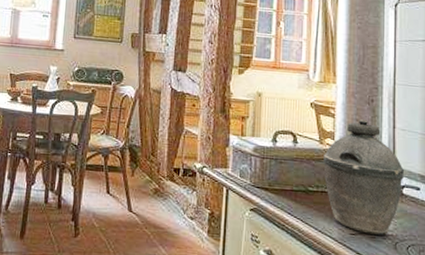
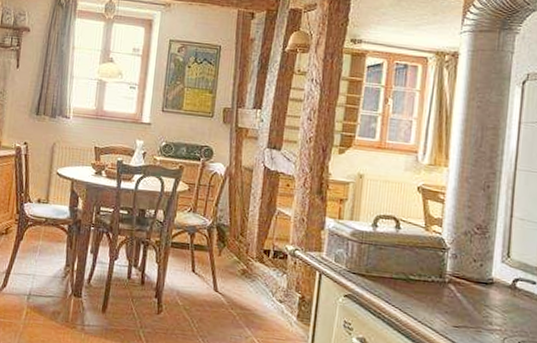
kettle: present [323,119,405,236] -> none [428,206,521,330]

